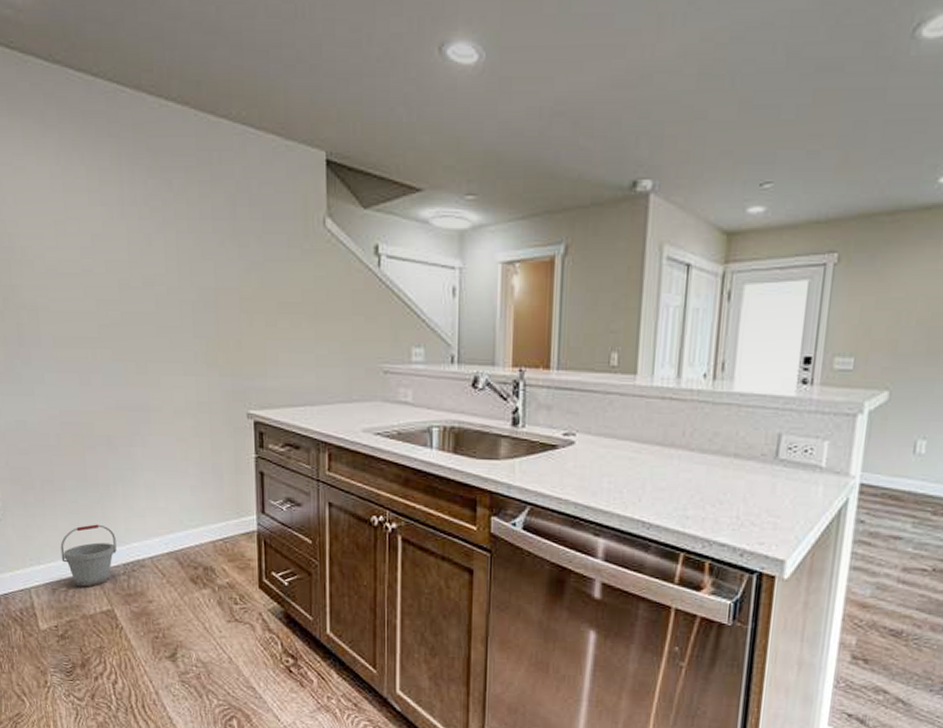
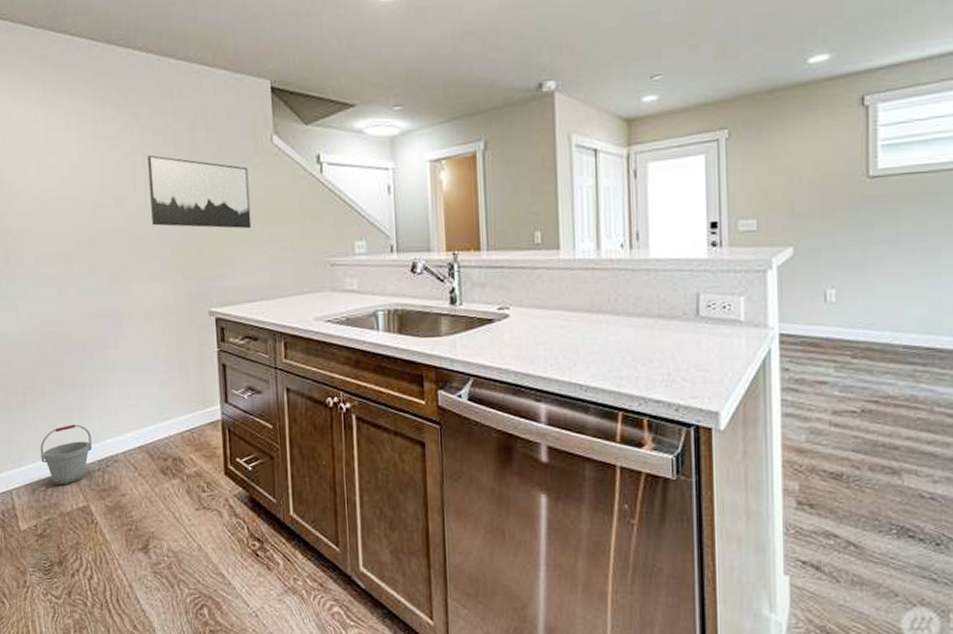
wall art: none [181,229,298,325] -> present [148,154,252,229]

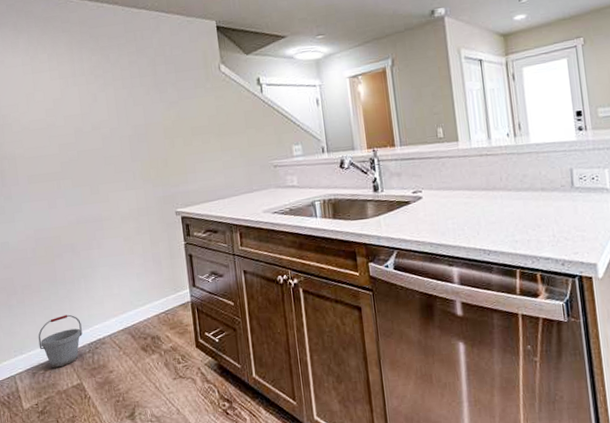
wall art: present [148,154,252,229] -> none [118,86,207,145]

